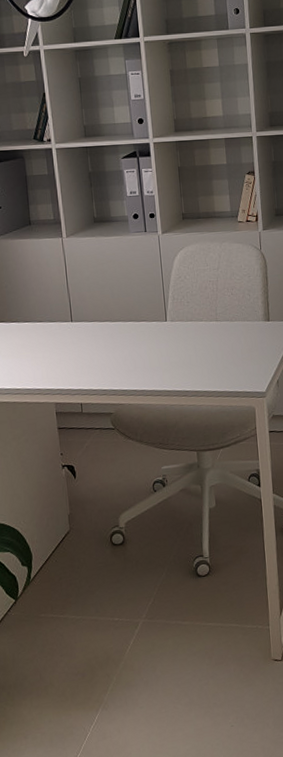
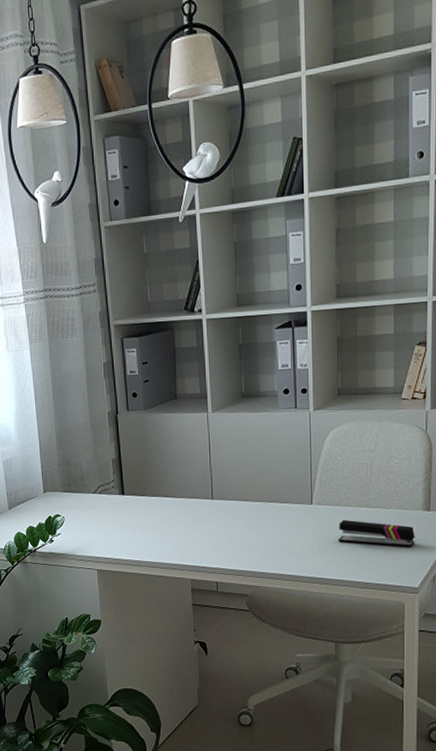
stapler: none [192,333,259,356] -> present [338,519,415,547]

